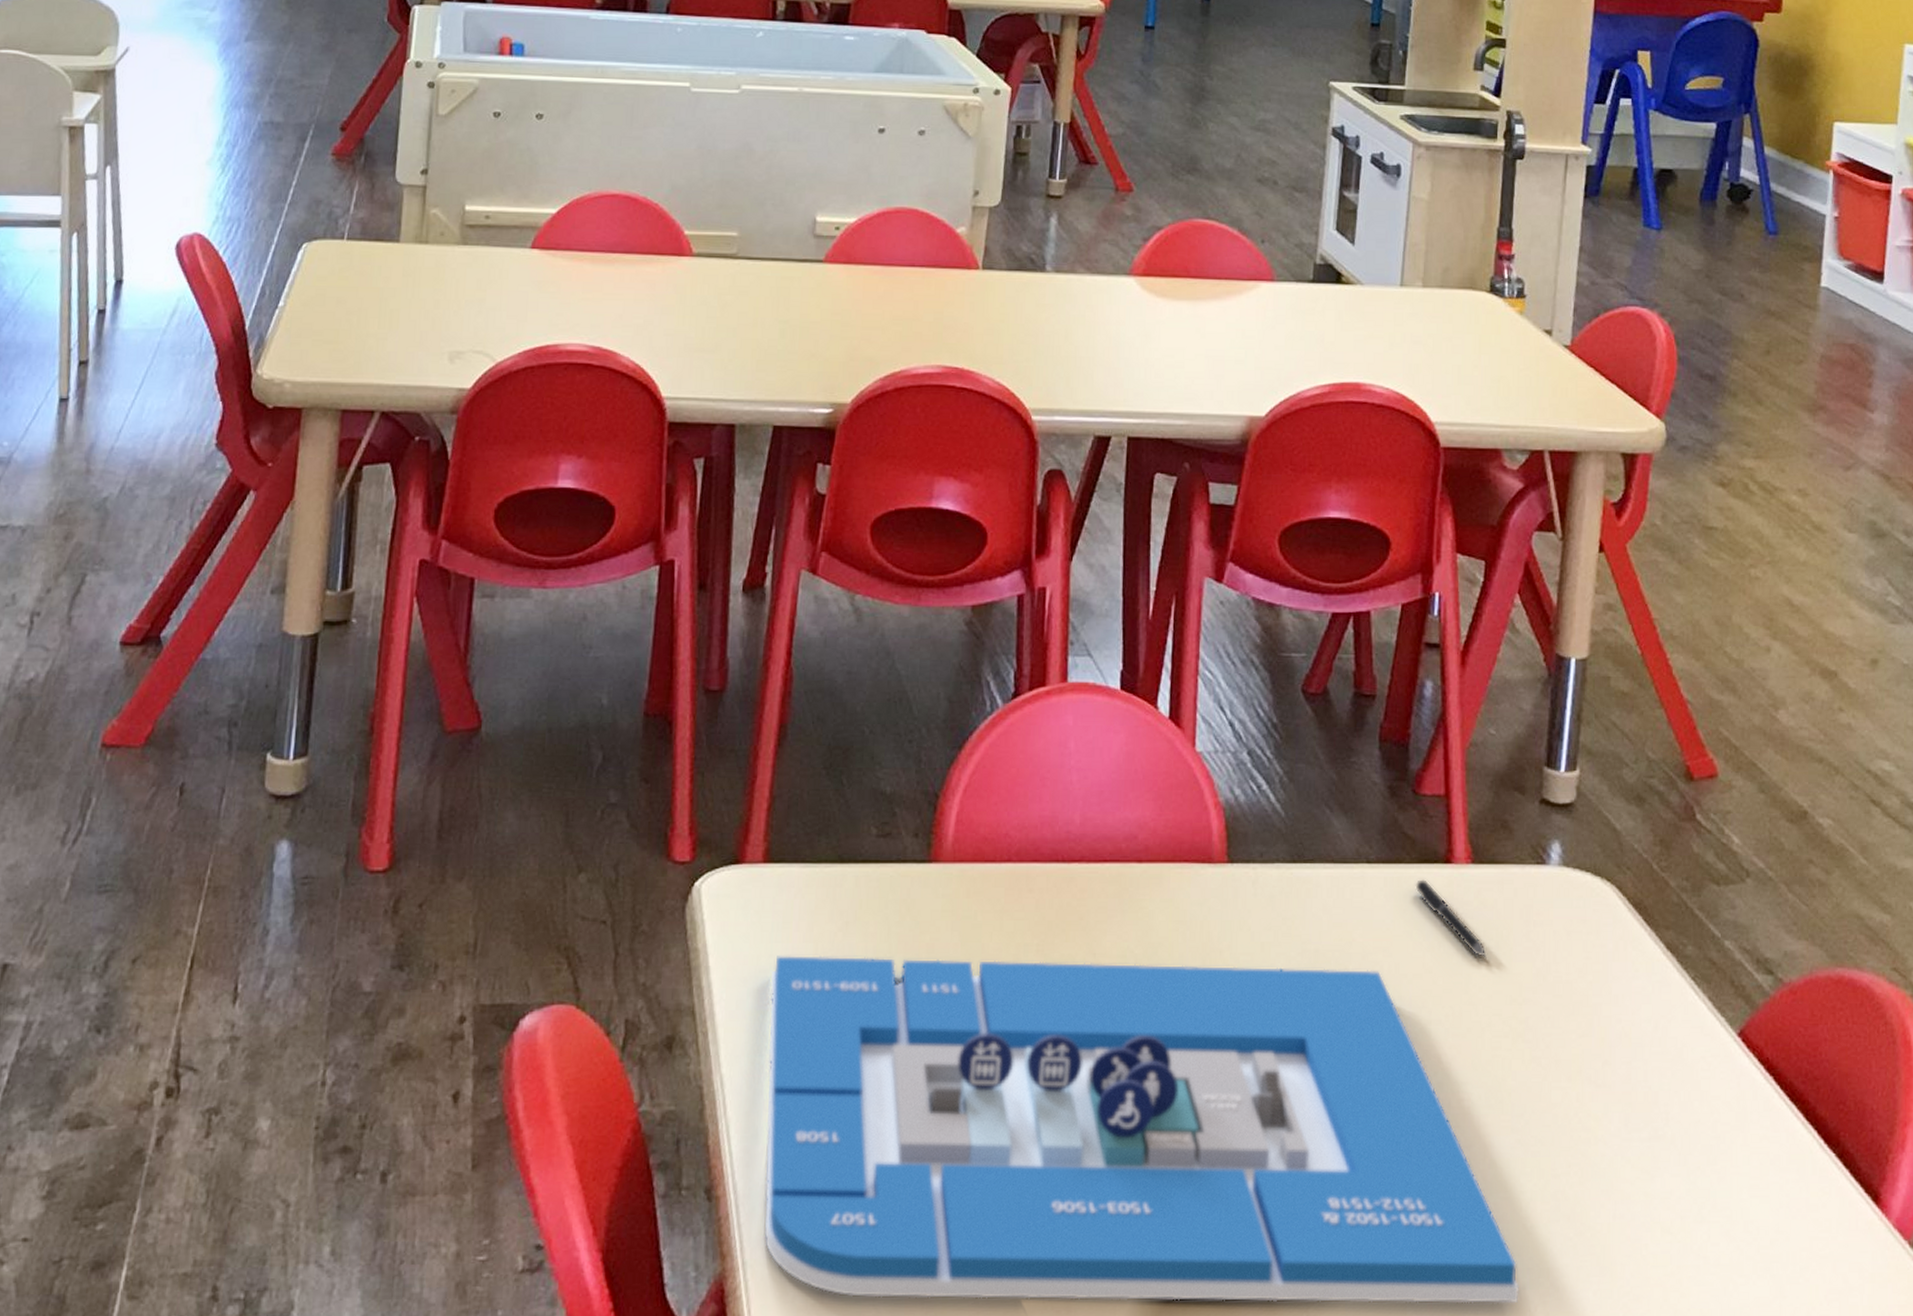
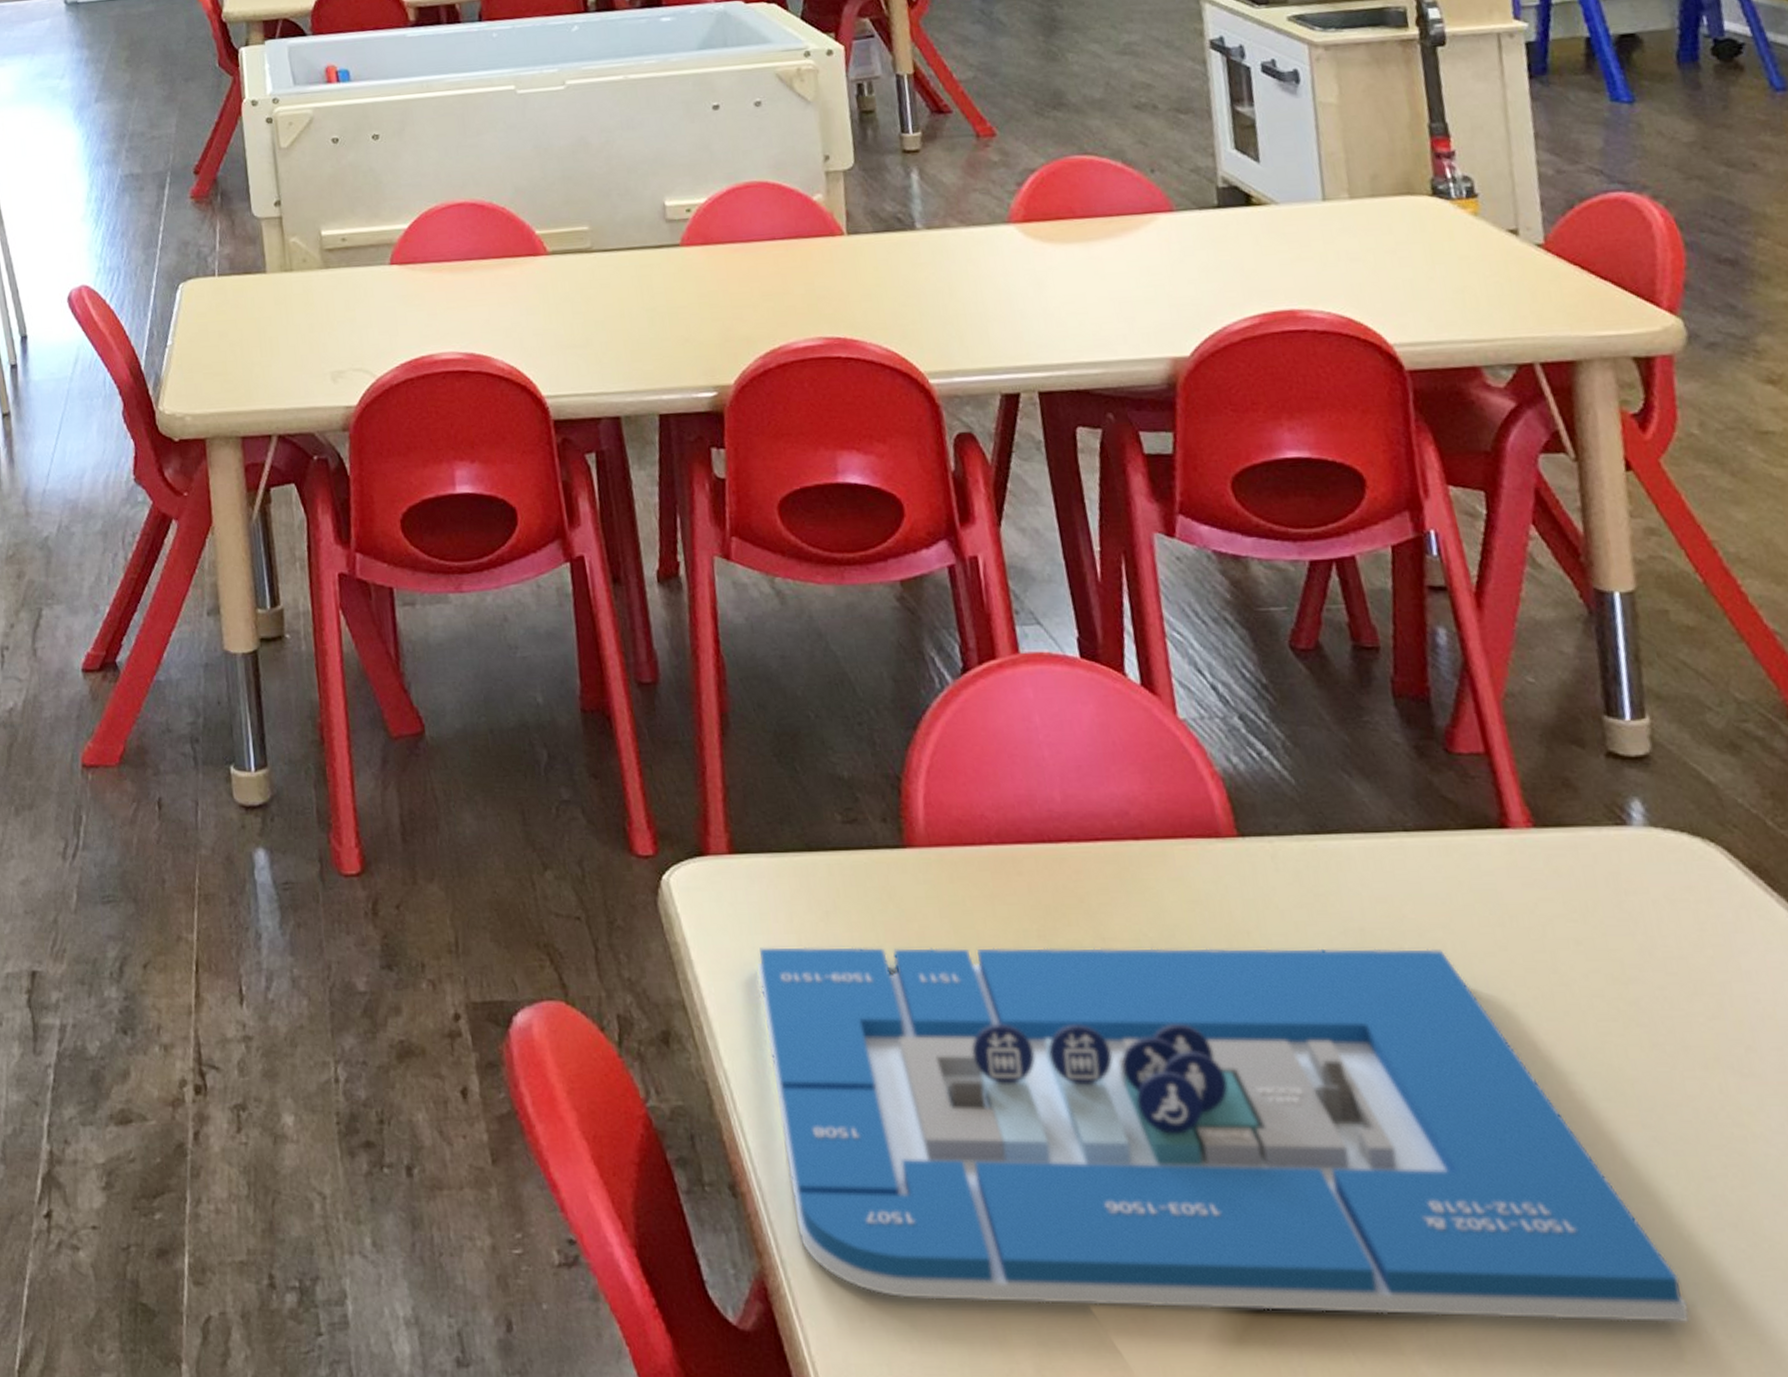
pen: present [1415,879,1487,957] -> none [1467,847,1572,932]

